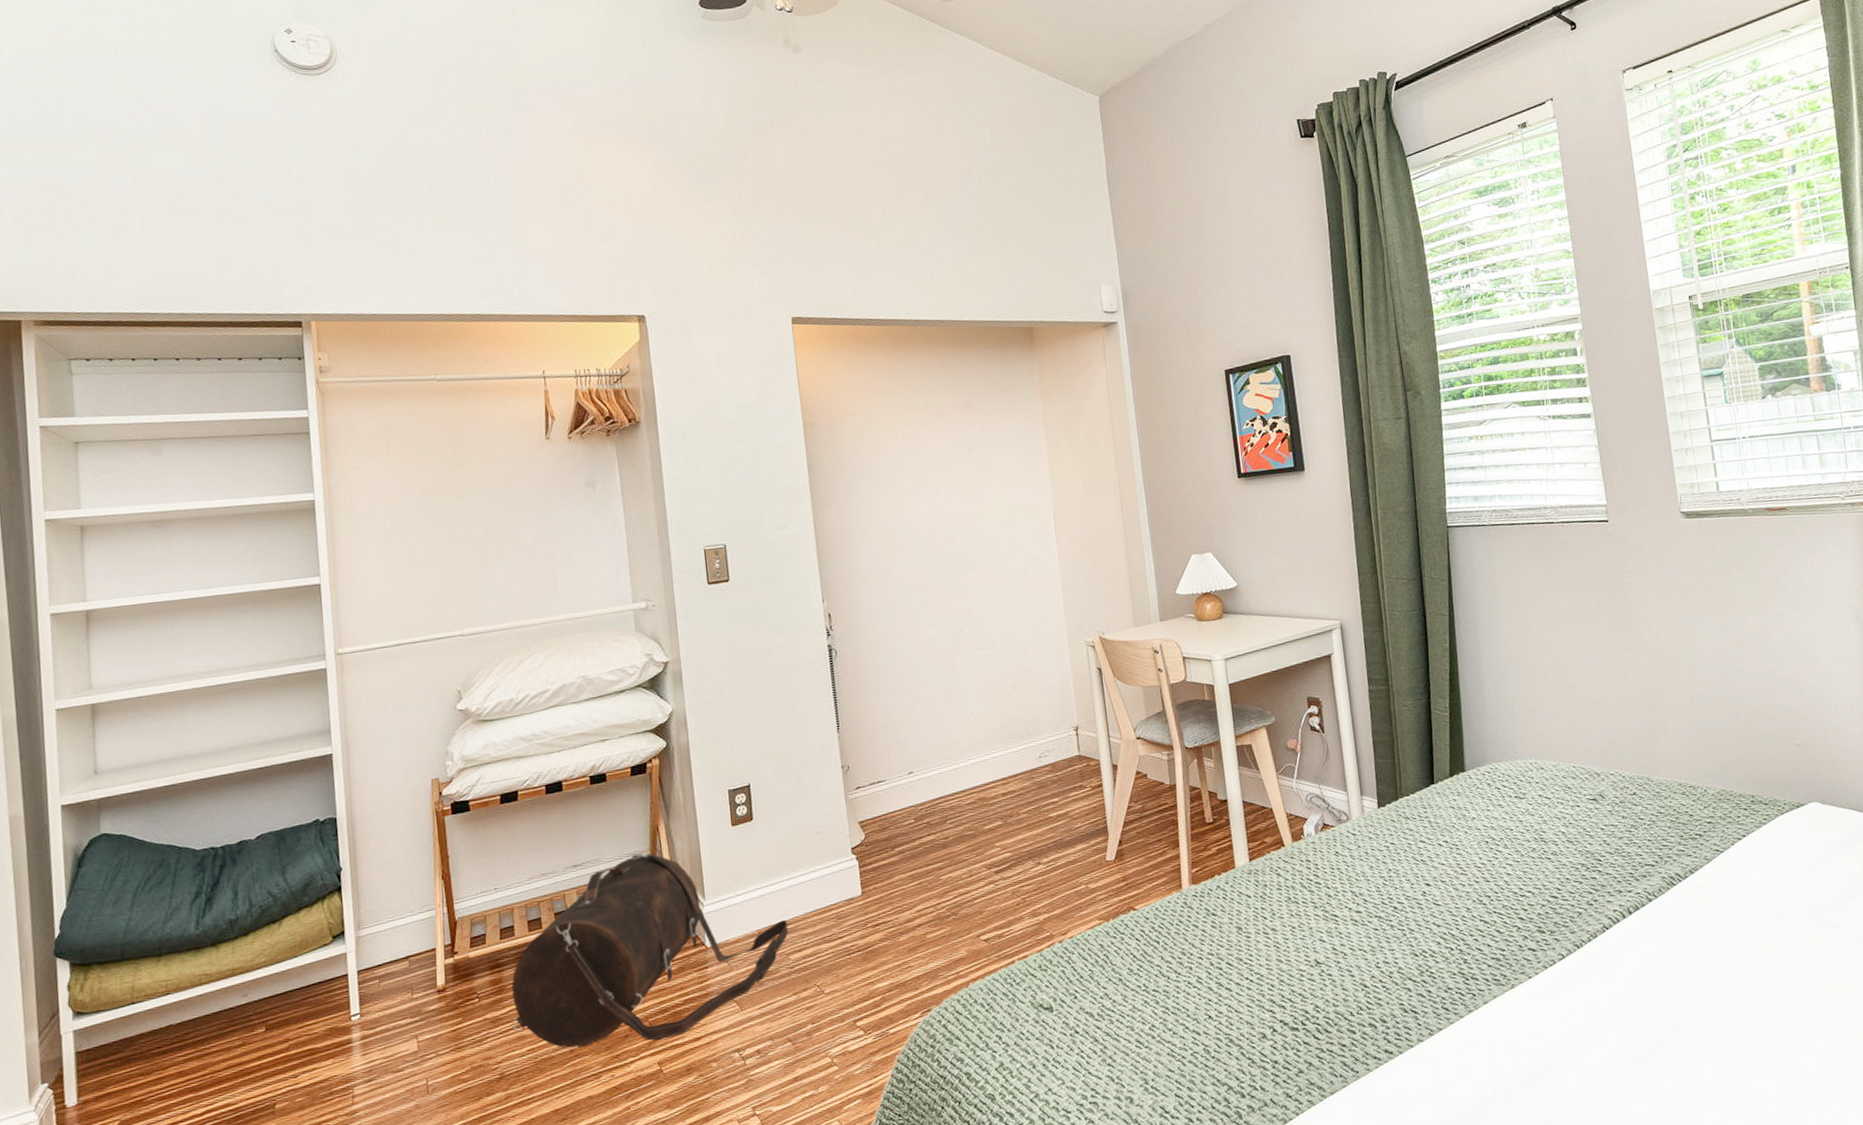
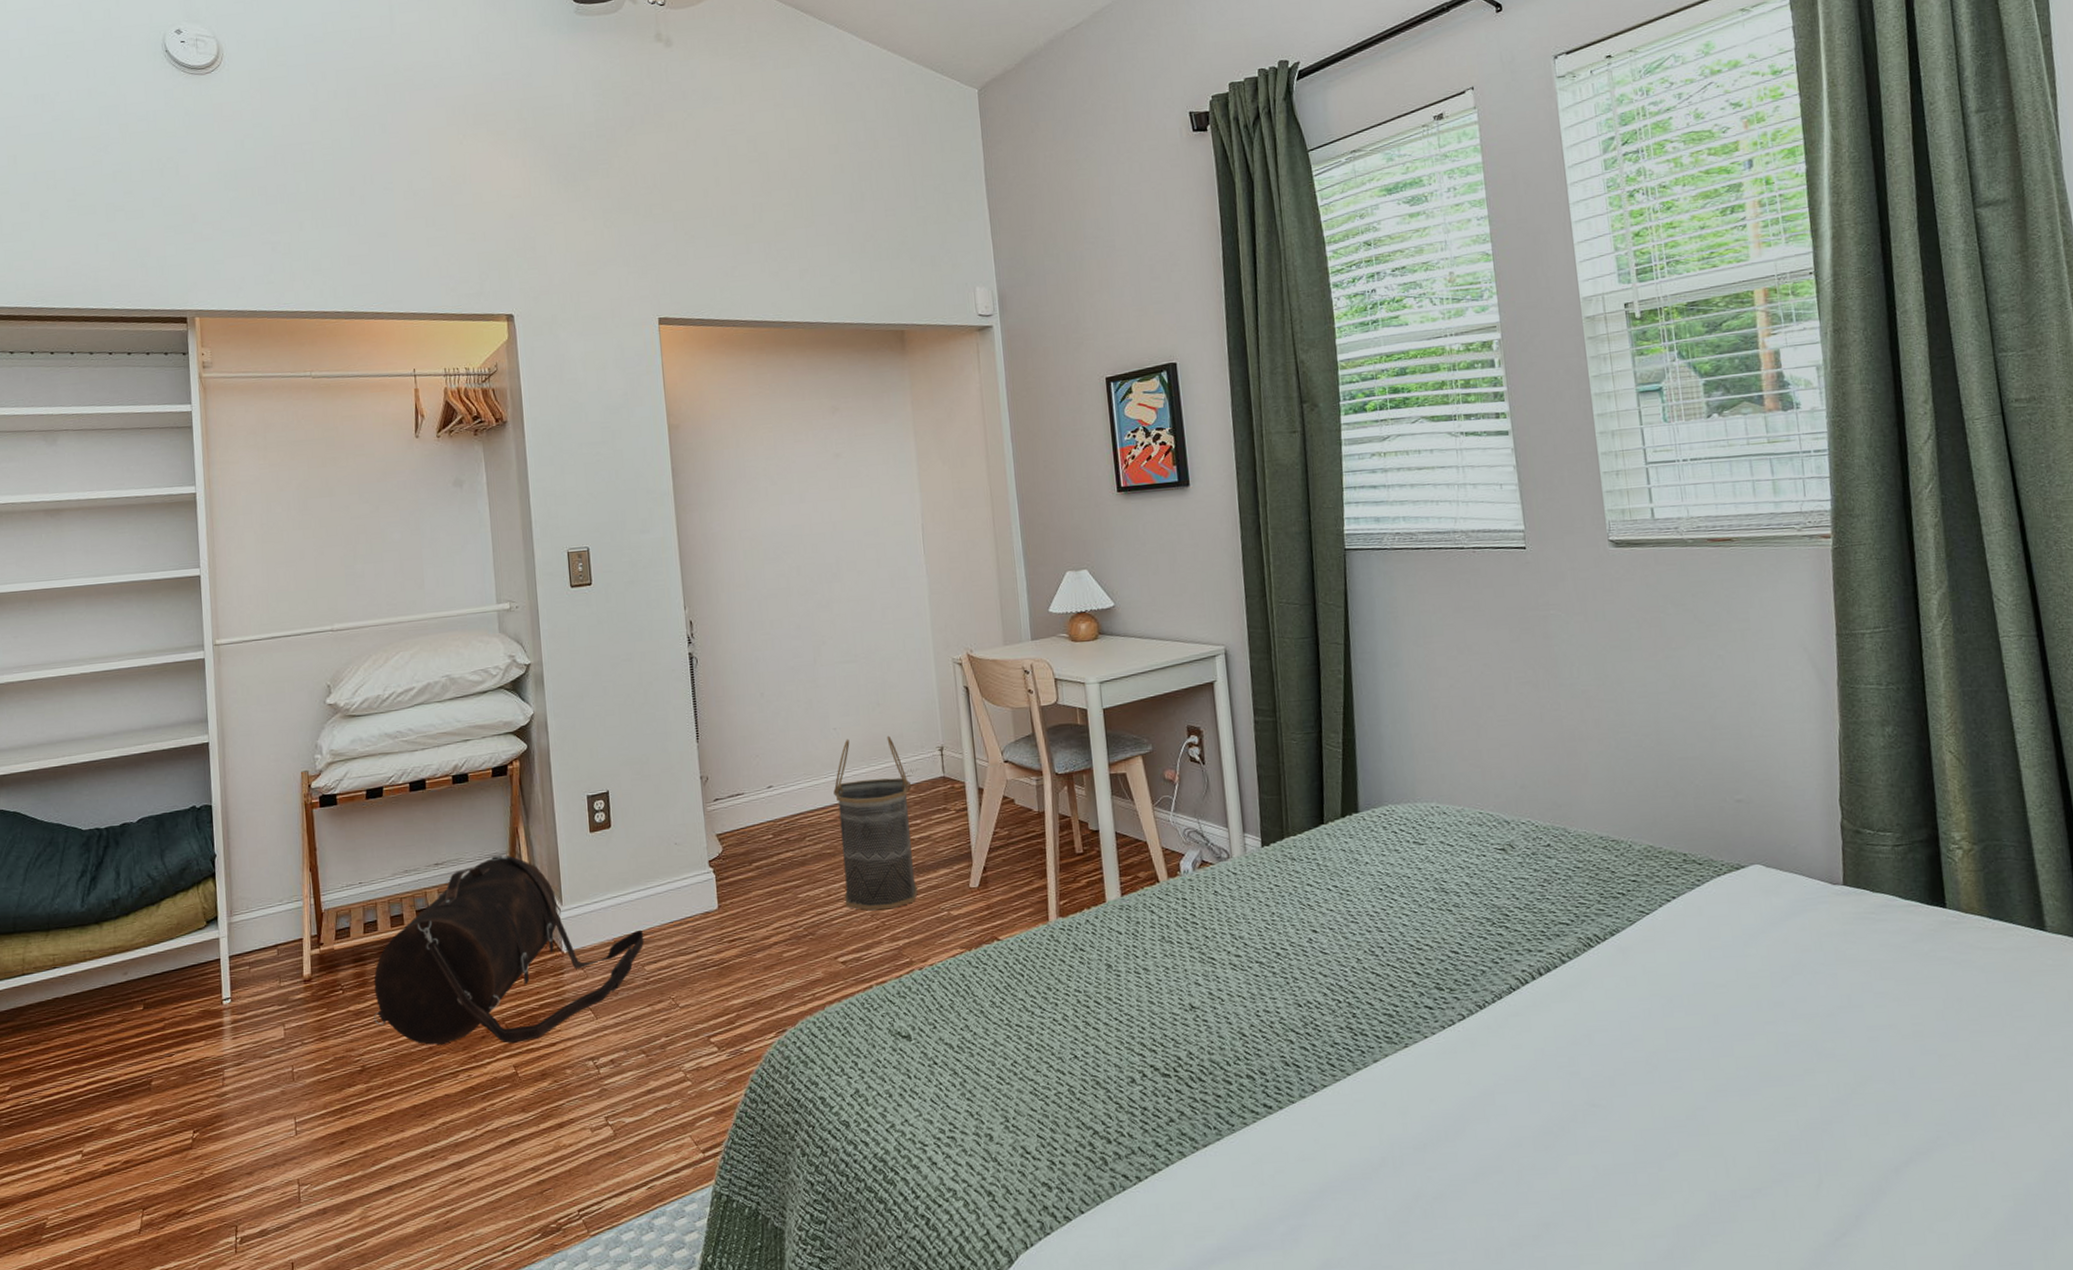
basket: none [973,718,1057,889] -> present [833,735,918,911]

